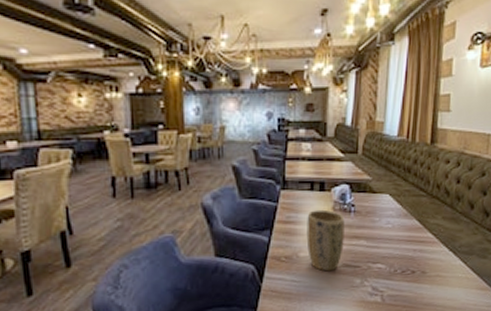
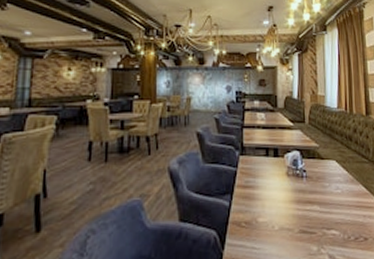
plant pot: present [306,209,345,272] -> none [264,174,299,238]

